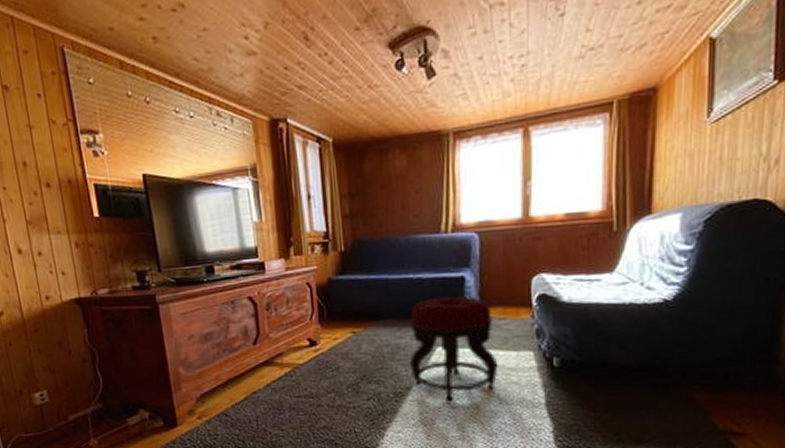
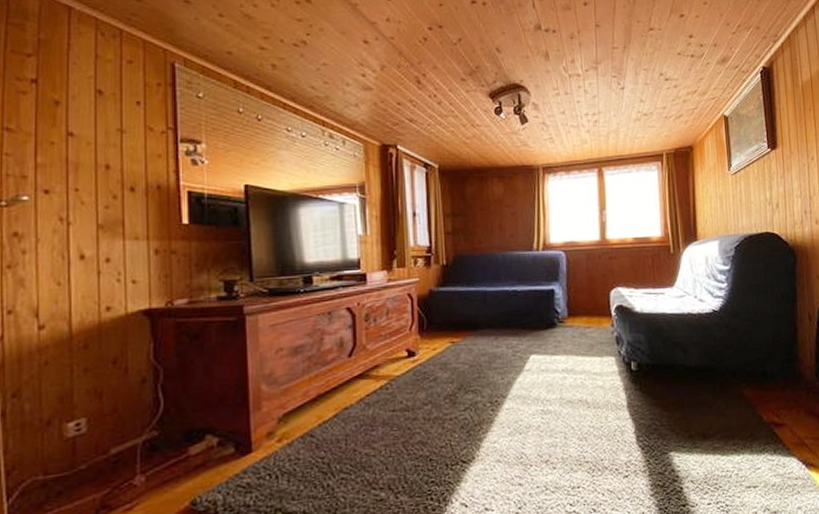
stool: present [410,296,498,400] -> none [506,307,586,407]

